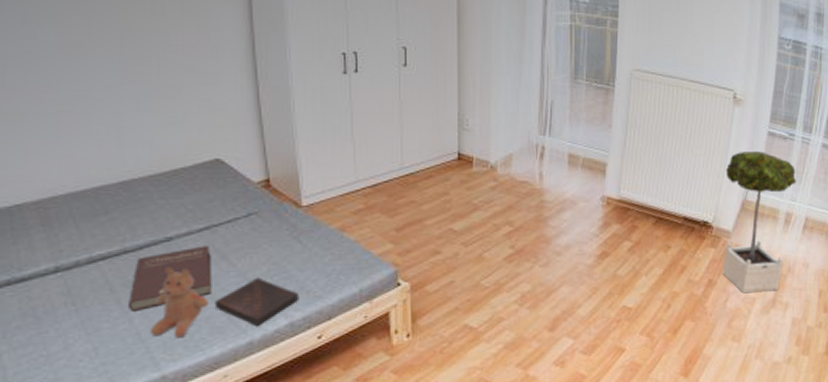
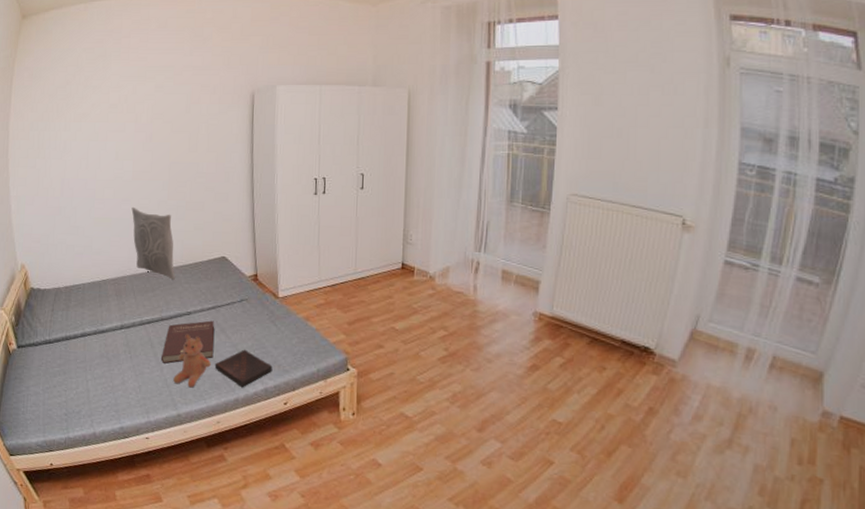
pillow: none [58,95,142,197] -> present [131,206,175,281]
potted tree: present [722,150,797,294] -> none [666,279,761,430]

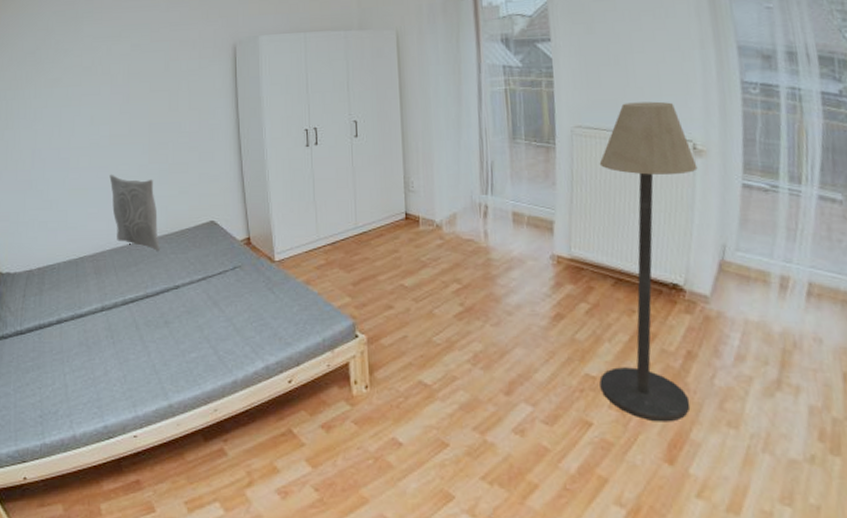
book: present [161,320,215,364] -> none [148,293,207,346]
stuffed animal: present [173,334,211,388] -> none [163,311,204,372]
book: present [214,349,273,387] -> none [208,323,273,367]
floor lamp: none [565,175,684,467] -> present [599,101,698,422]

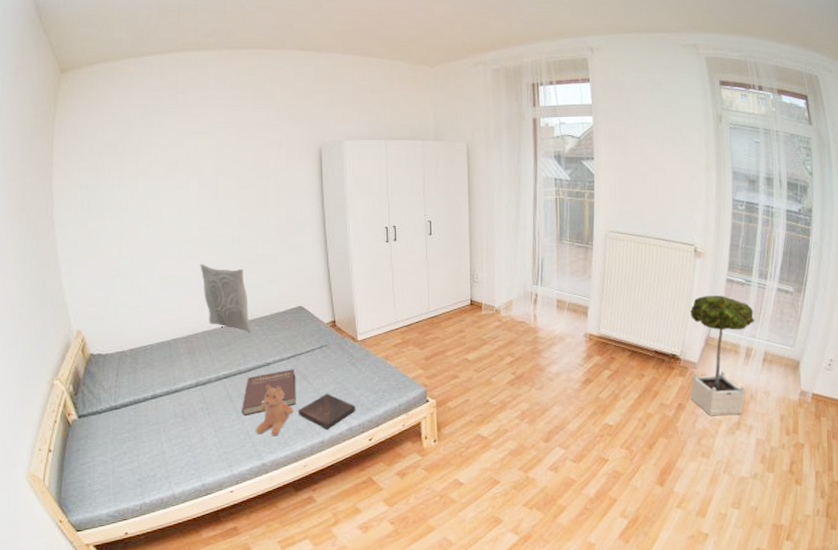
book: none [148,293,207,346] -> present [242,369,296,416]
stuffed animal: none [163,311,204,372] -> present [256,384,294,436]
book: none [208,323,273,367] -> present [298,393,356,429]
floor lamp: present [599,101,698,422] -> none [615,213,697,456]
potted tree: none [692,205,789,370] -> present [689,295,755,416]

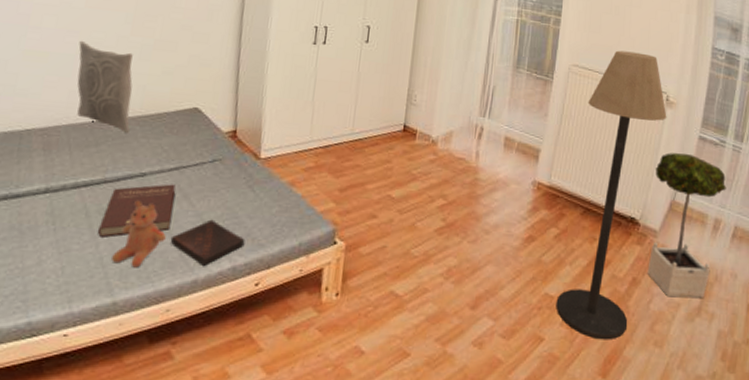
floor lamp: none [615,213,697,456] -> present [556,50,667,340]

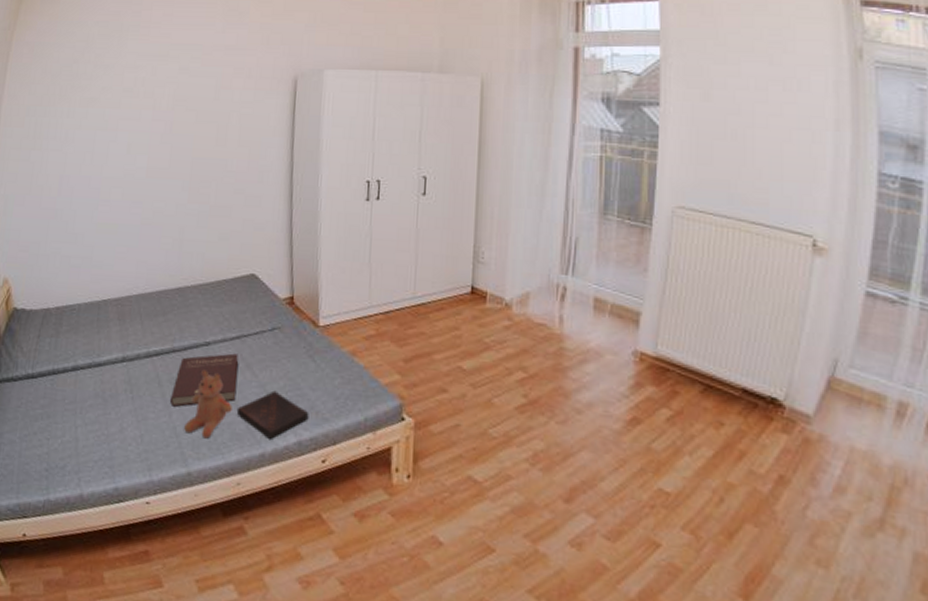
pillow: present [77,40,133,134] -> none [143,210,193,303]
floor lamp: present [556,50,667,340] -> none [674,185,815,553]
potted tree: present [647,152,726,298] -> none [799,314,914,507]

